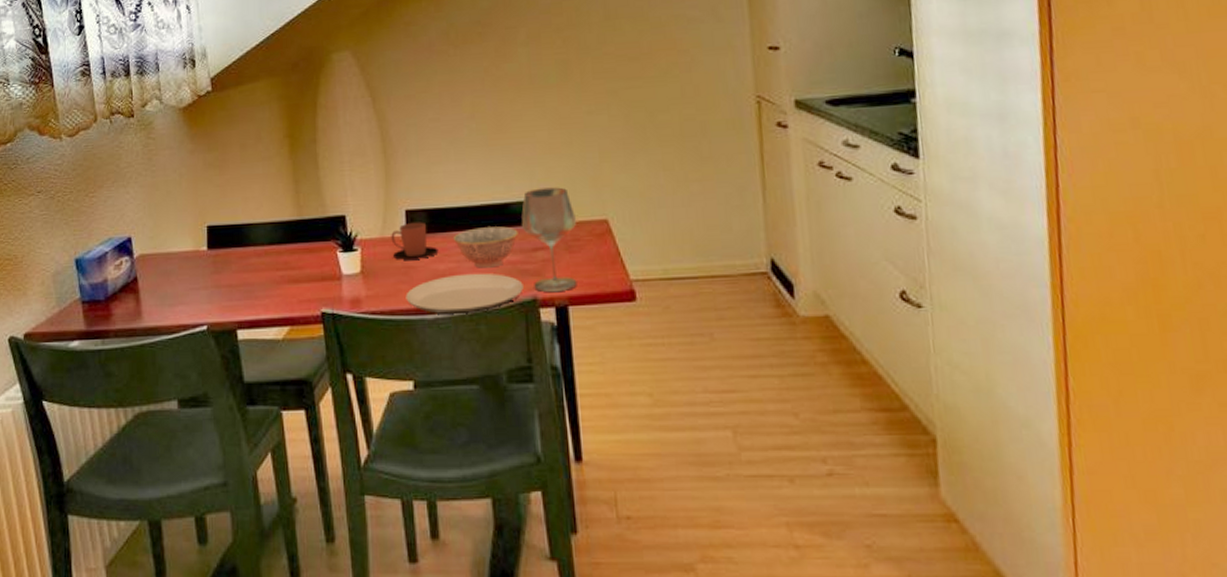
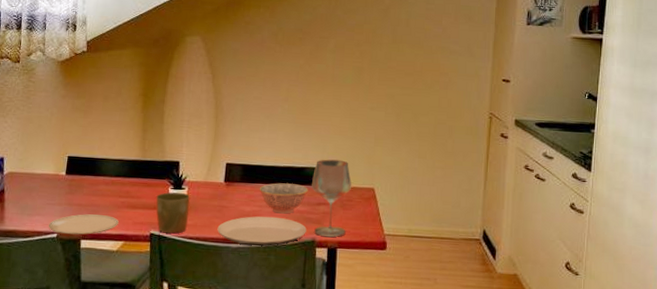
plate: none [195,295,281,325] -> present [48,214,120,235]
mug: none [322,255,368,310] -> present [155,192,190,234]
cup: present [391,222,439,260] -> none [212,173,247,201]

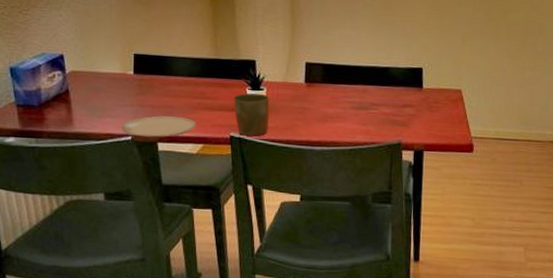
plate: present [217,216,307,247] -> none [300,118,392,150]
bowl: present [259,183,308,214] -> none [342,84,393,116]
wine glass: present [311,159,352,238] -> none [396,59,439,140]

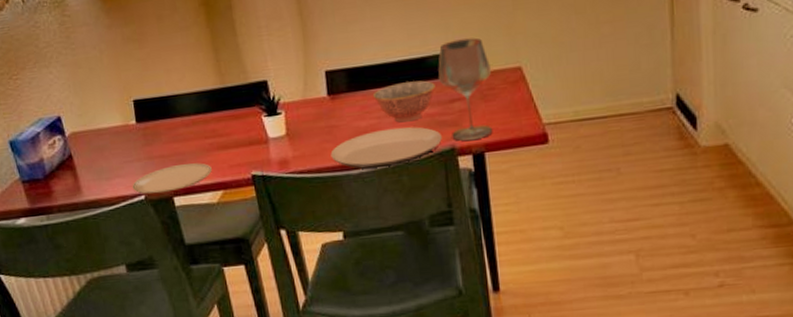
mug: present [233,93,270,137] -> none [248,118,294,172]
plate: none [300,118,392,150] -> present [330,127,442,170]
bowl: none [342,84,393,116] -> present [372,80,436,123]
wine glass: none [396,59,439,140] -> present [437,37,493,141]

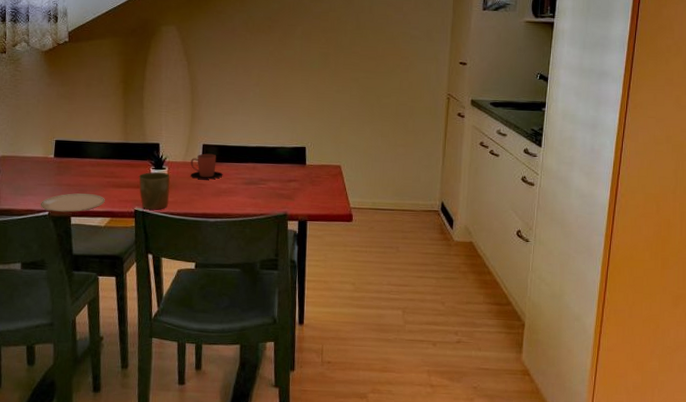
mug: none [248,118,294,172] -> present [138,171,171,210]
cup: none [313,81,360,120] -> present [190,153,223,180]
plate: present [330,127,442,170] -> none [196,192,279,221]
bowl: present [372,80,436,123] -> none [234,162,280,190]
wine glass: present [437,37,493,141] -> none [282,139,320,211]

